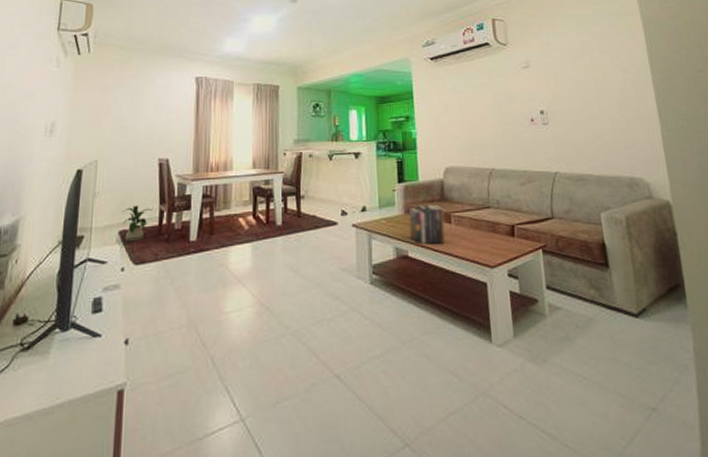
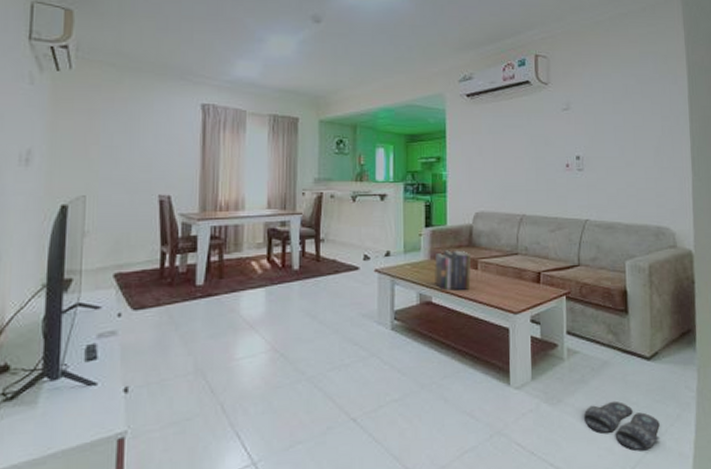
house plant: present [123,205,153,242] -> none [118,246,154,286]
slippers: none [573,361,660,419] -> present [584,400,660,451]

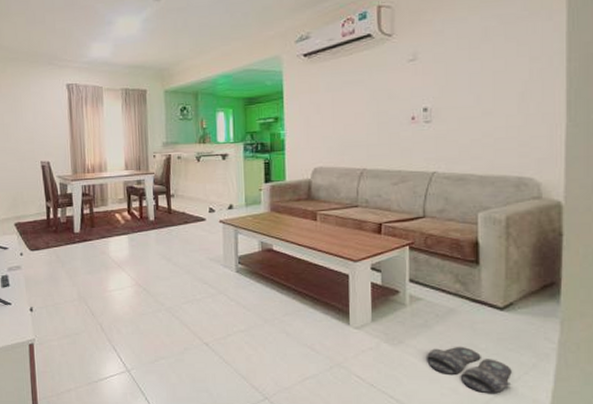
books: present [435,250,472,291] -> none [275,203,311,240]

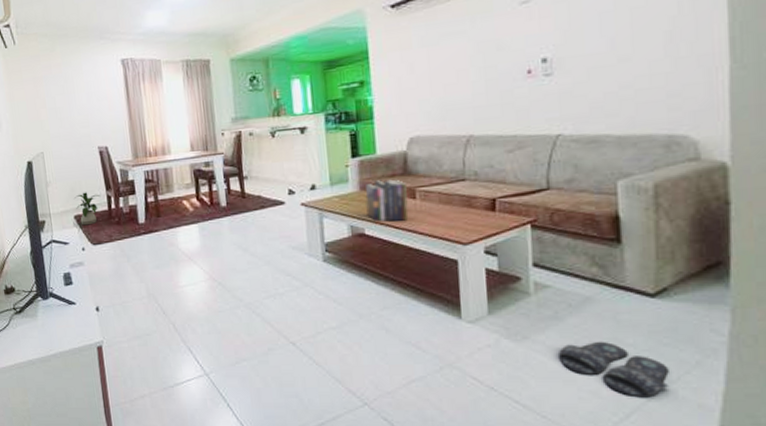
house plant: none [16,202,41,233] -> present [75,192,101,226]
books: none [275,203,311,240] -> present [365,179,409,222]

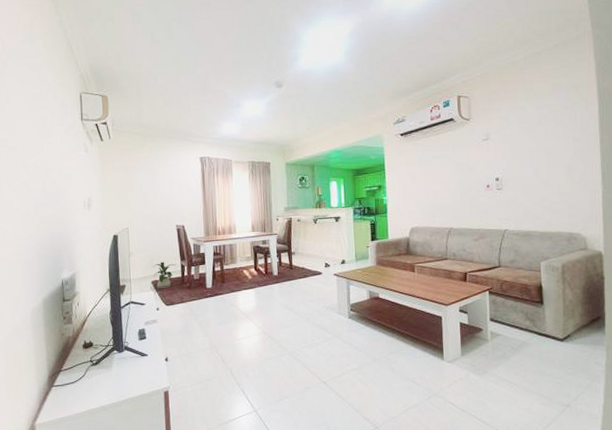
books: present [365,179,409,222] -> none [380,257,410,289]
slippers: present [559,341,670,398] -> none [506,372,573,412]

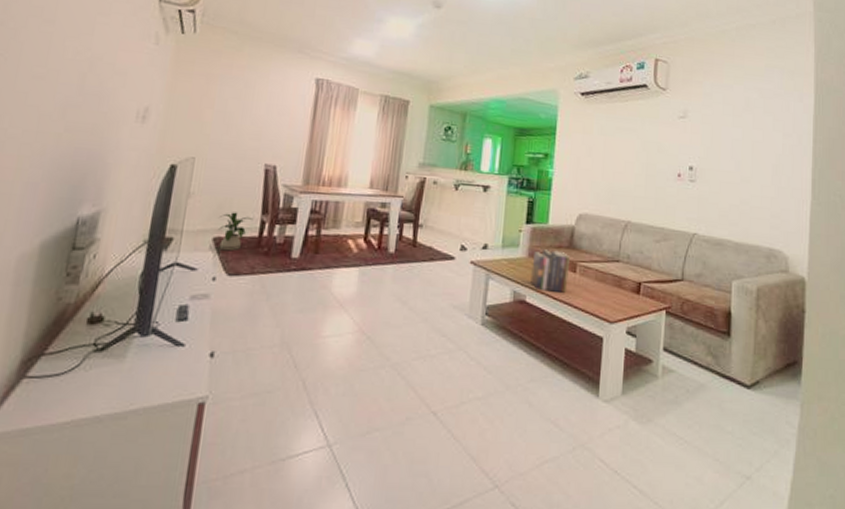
books: none [380,257,410,289] -> present [530,249,571,293]

